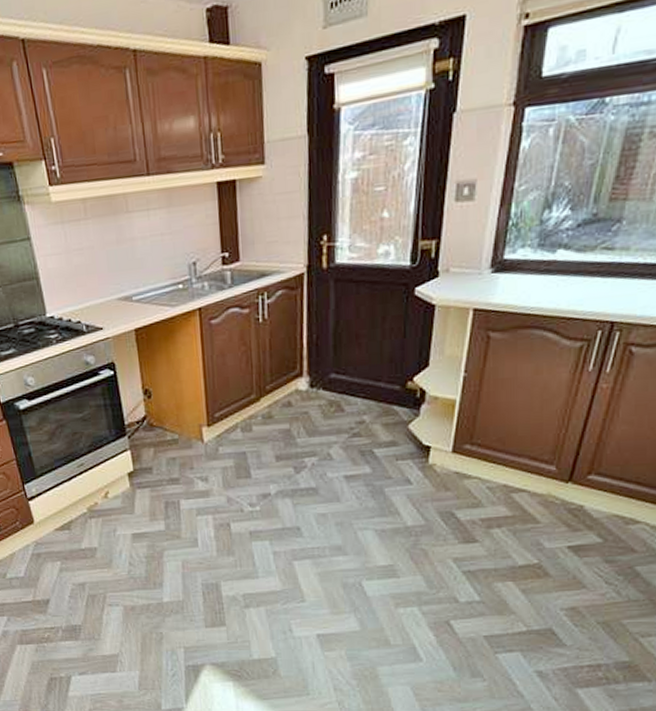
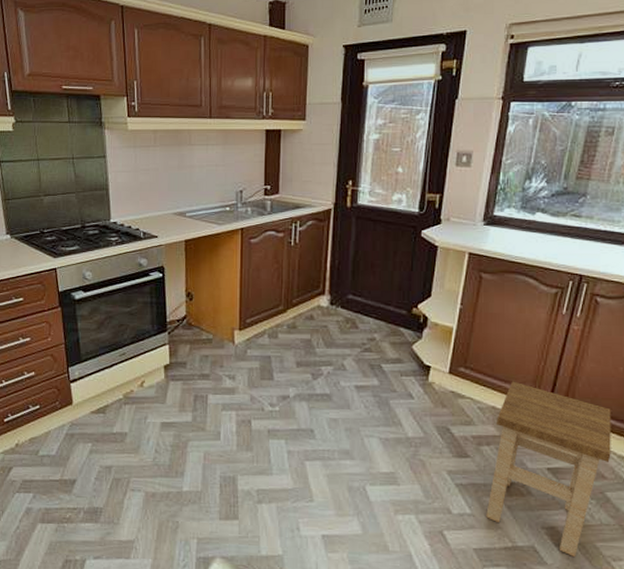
stool: none [497,454,644,636] -> present [486,381,611,557]

